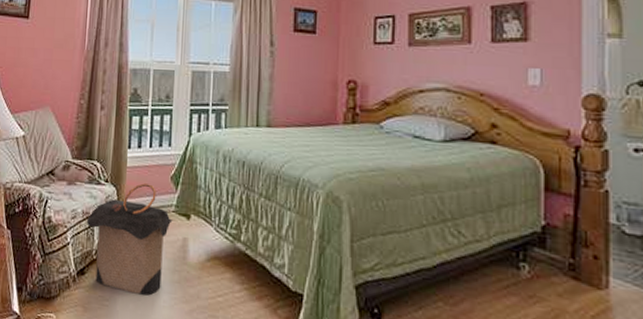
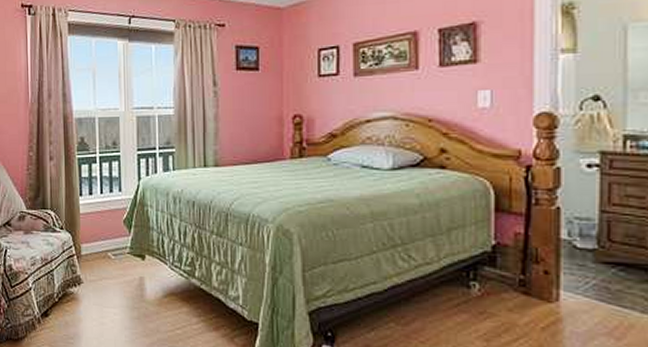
laundry hamper: present [86,183,173,296] -> none [45,228,128,332]

